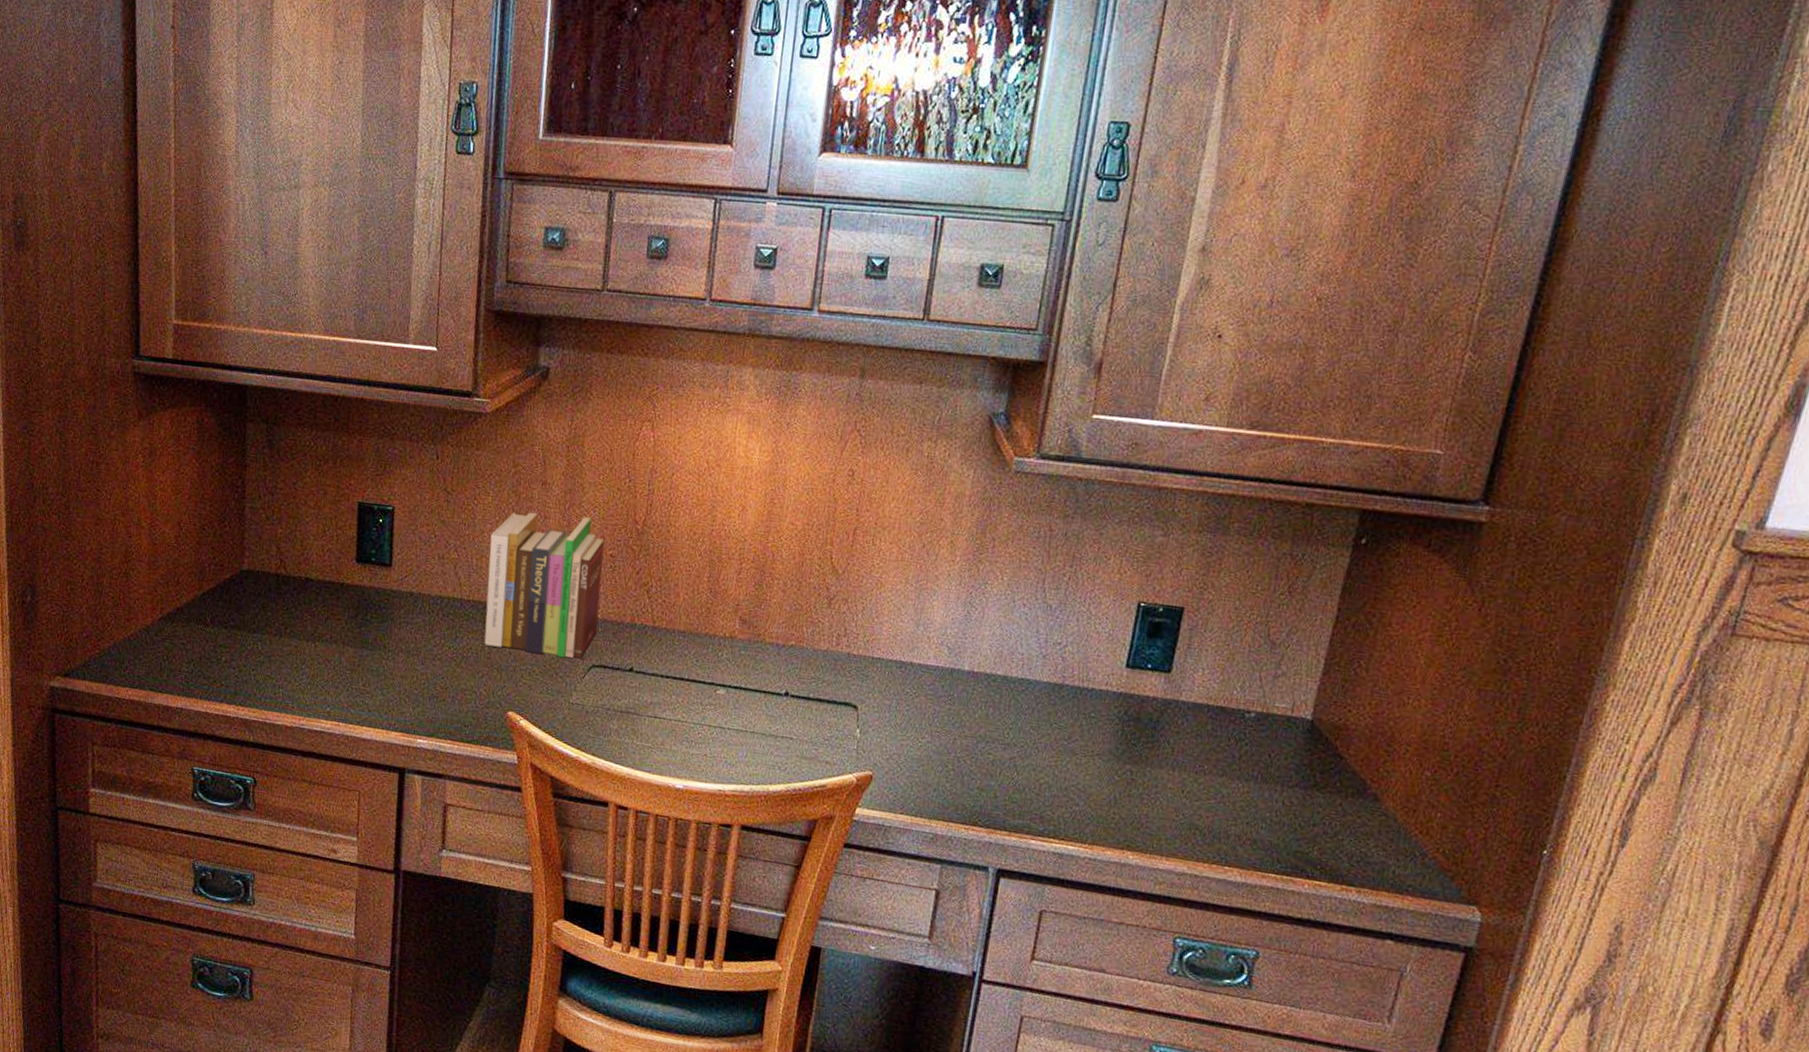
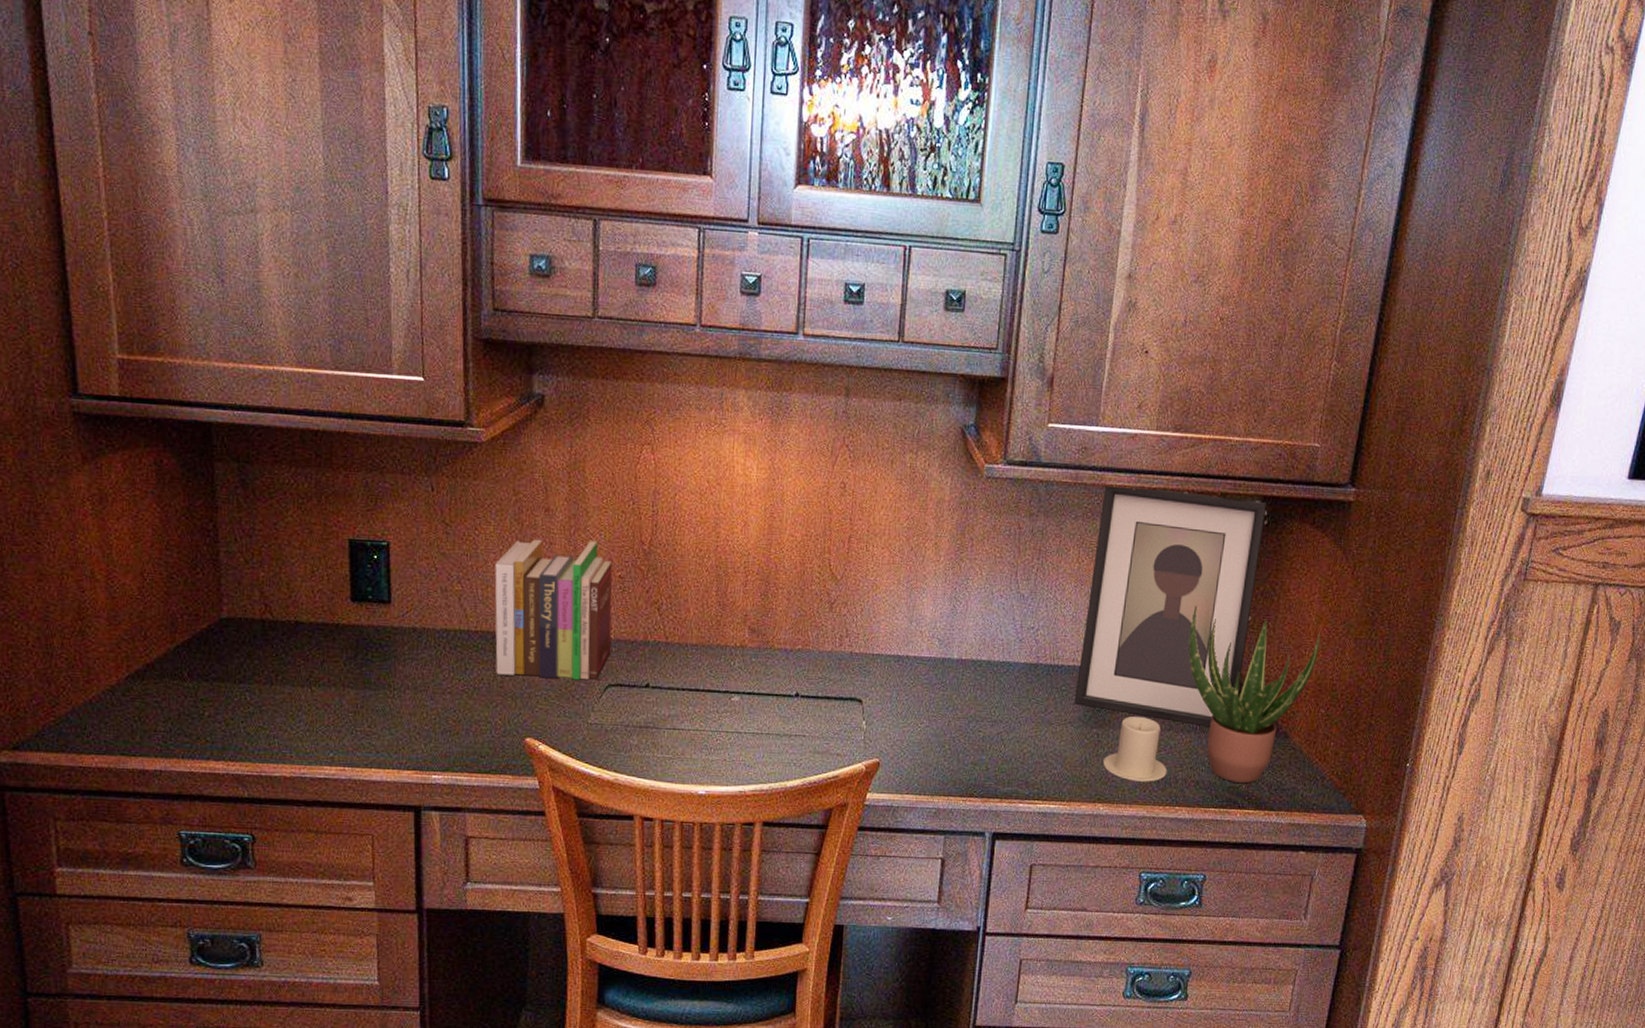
picture frame: none [1104,489,1368,778] -> present [1074,486,1268,727]
candle: none [1136,755,1217,834] -> present [1103,716,1167,782]
potted plant: none [1252,633,1431,850] -> present [1188,605,1321,784]

